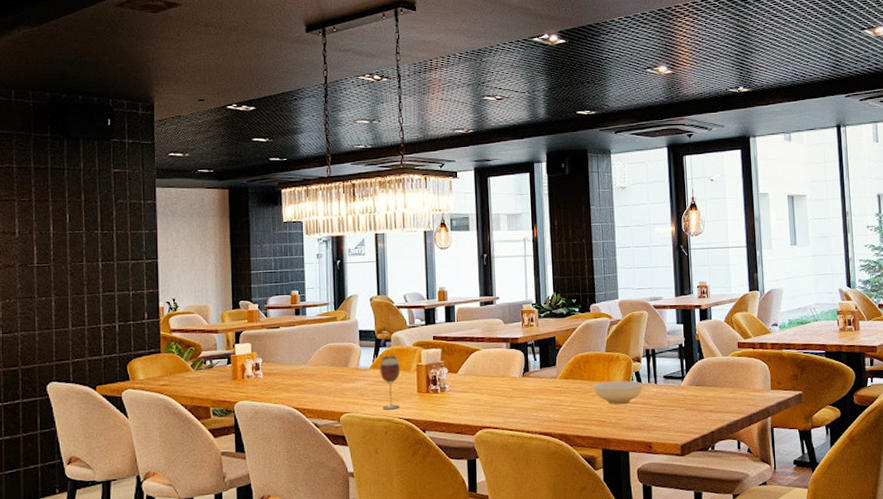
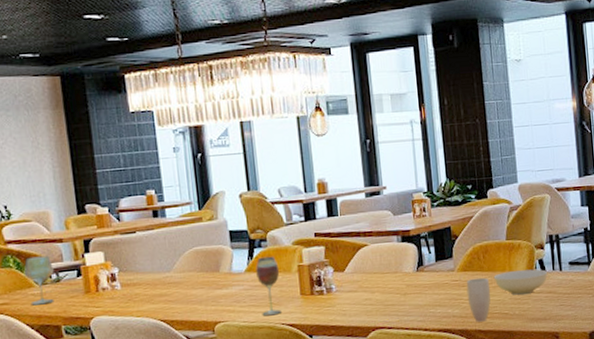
wine glass: none [183,344,208,388] -> present [23,255,54,306]
cup: none [567,386,590,429] -> present [466,277,491,323]

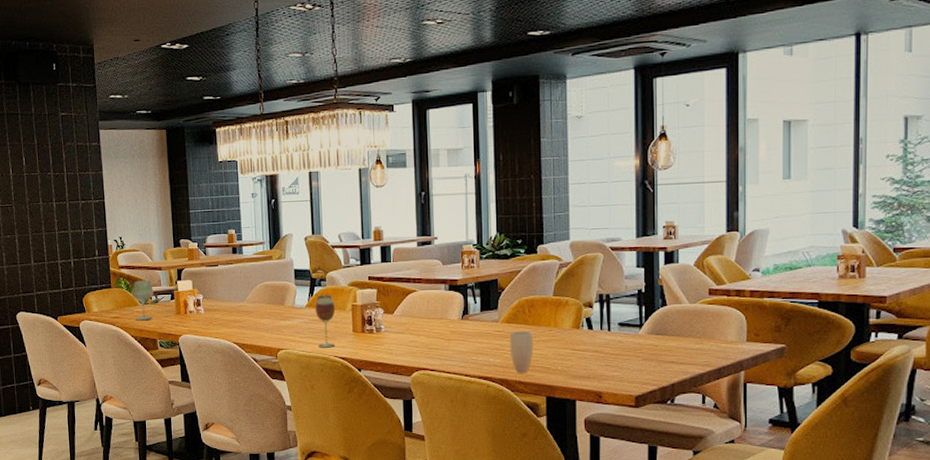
bowl: present [493,269,548,295] -> none [538,327,595,351]

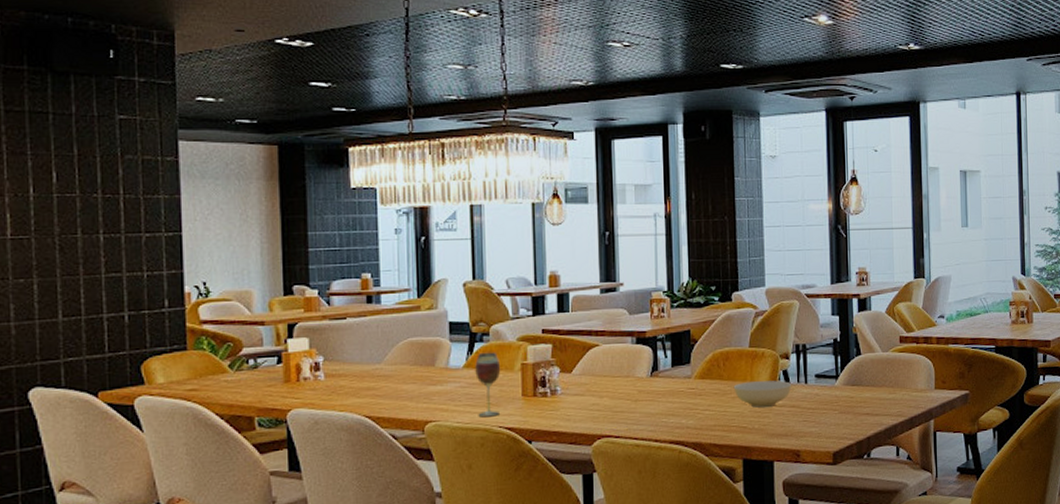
wine glass: present [131,280,154,321] -> none [218,339,252,393]
cup: present [509,331,534,375] -> none [703,386,729,436]
bowl: none [538,327,595,351] -> present [733,380,792,408]

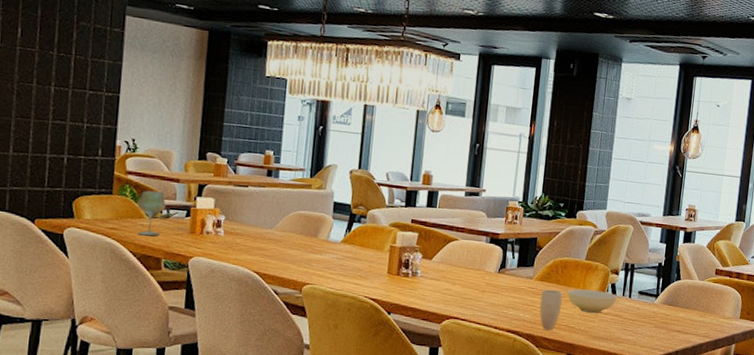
wine glass: none [218,339,252,393] -> present [137,190,166,236]
wineglass: present [475,352,501,417] -> none [348,231,373,287]
cup: none [703,386,729,436] -> present [539,289,563,332]

